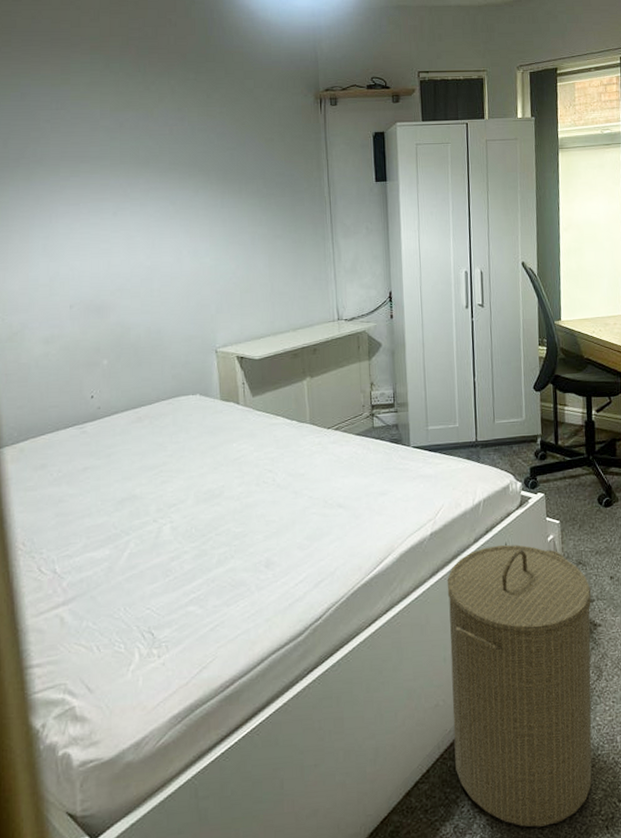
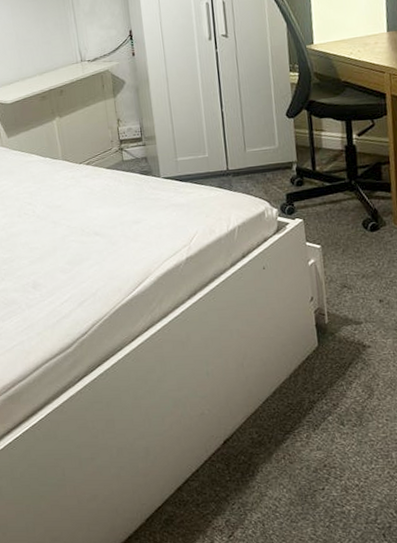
laundry hamper: present [446,544,592,828] -> none [205,268,366,528]

